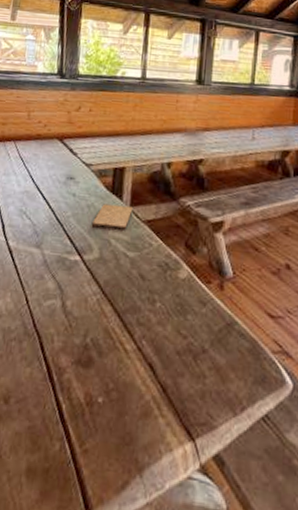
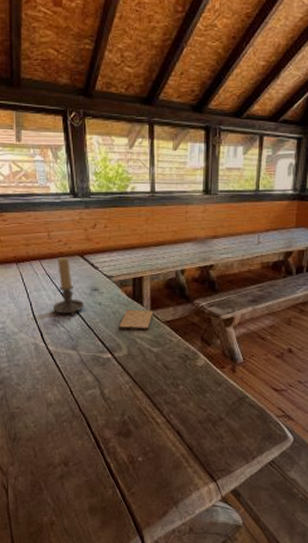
candle holder: none [20,139,57,208] -> present [52,256,85,317]

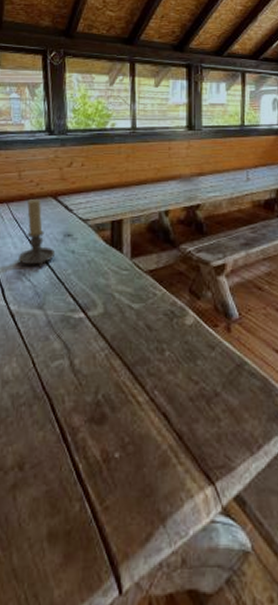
cutting board: present [118,309,154,331] -> none [93,258,135,283]

